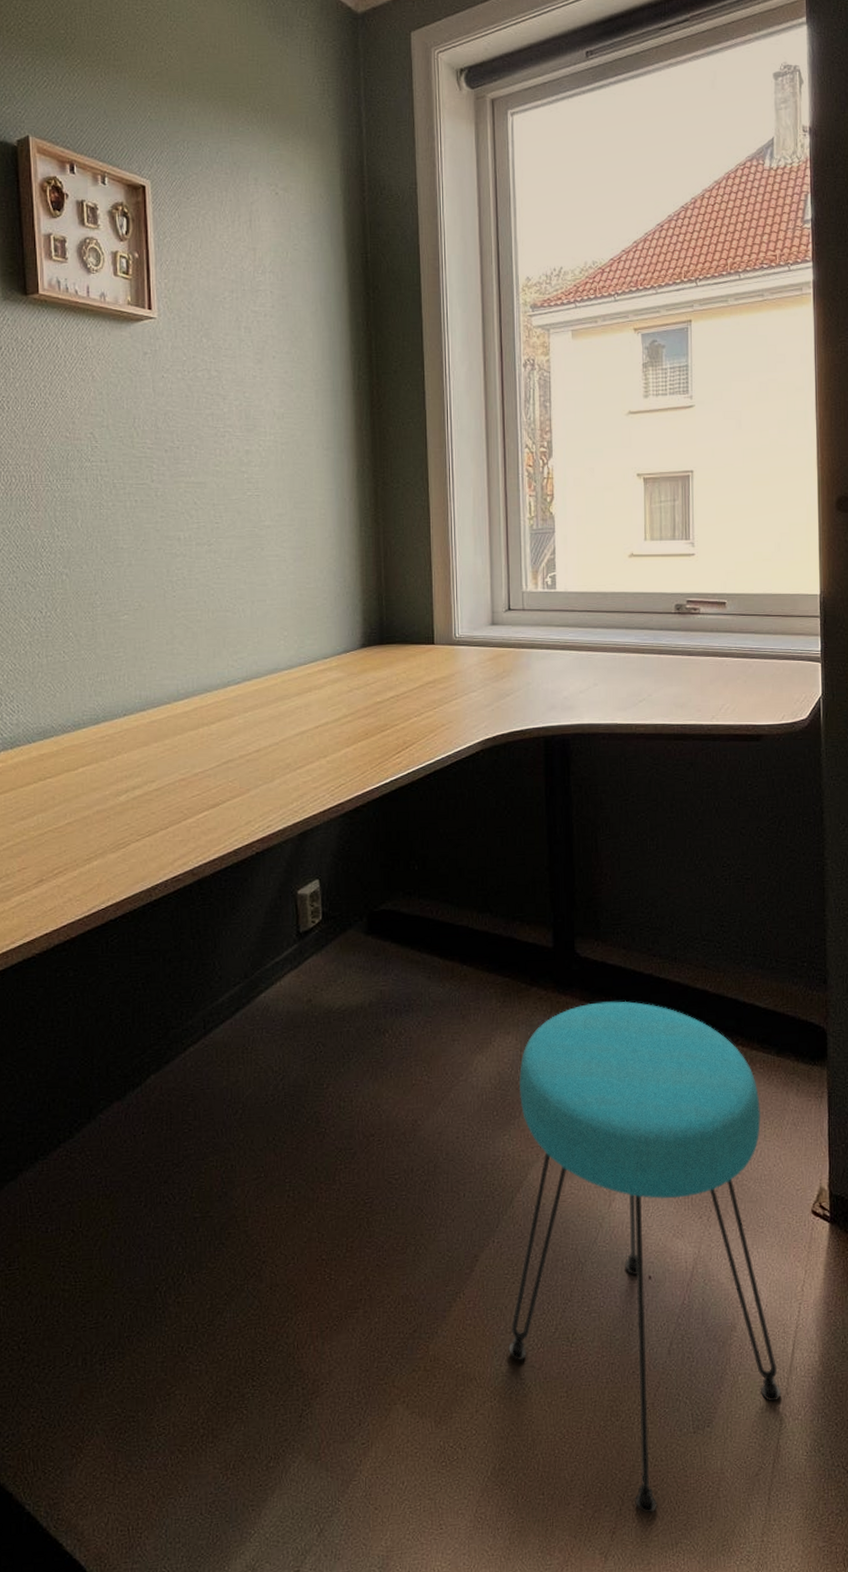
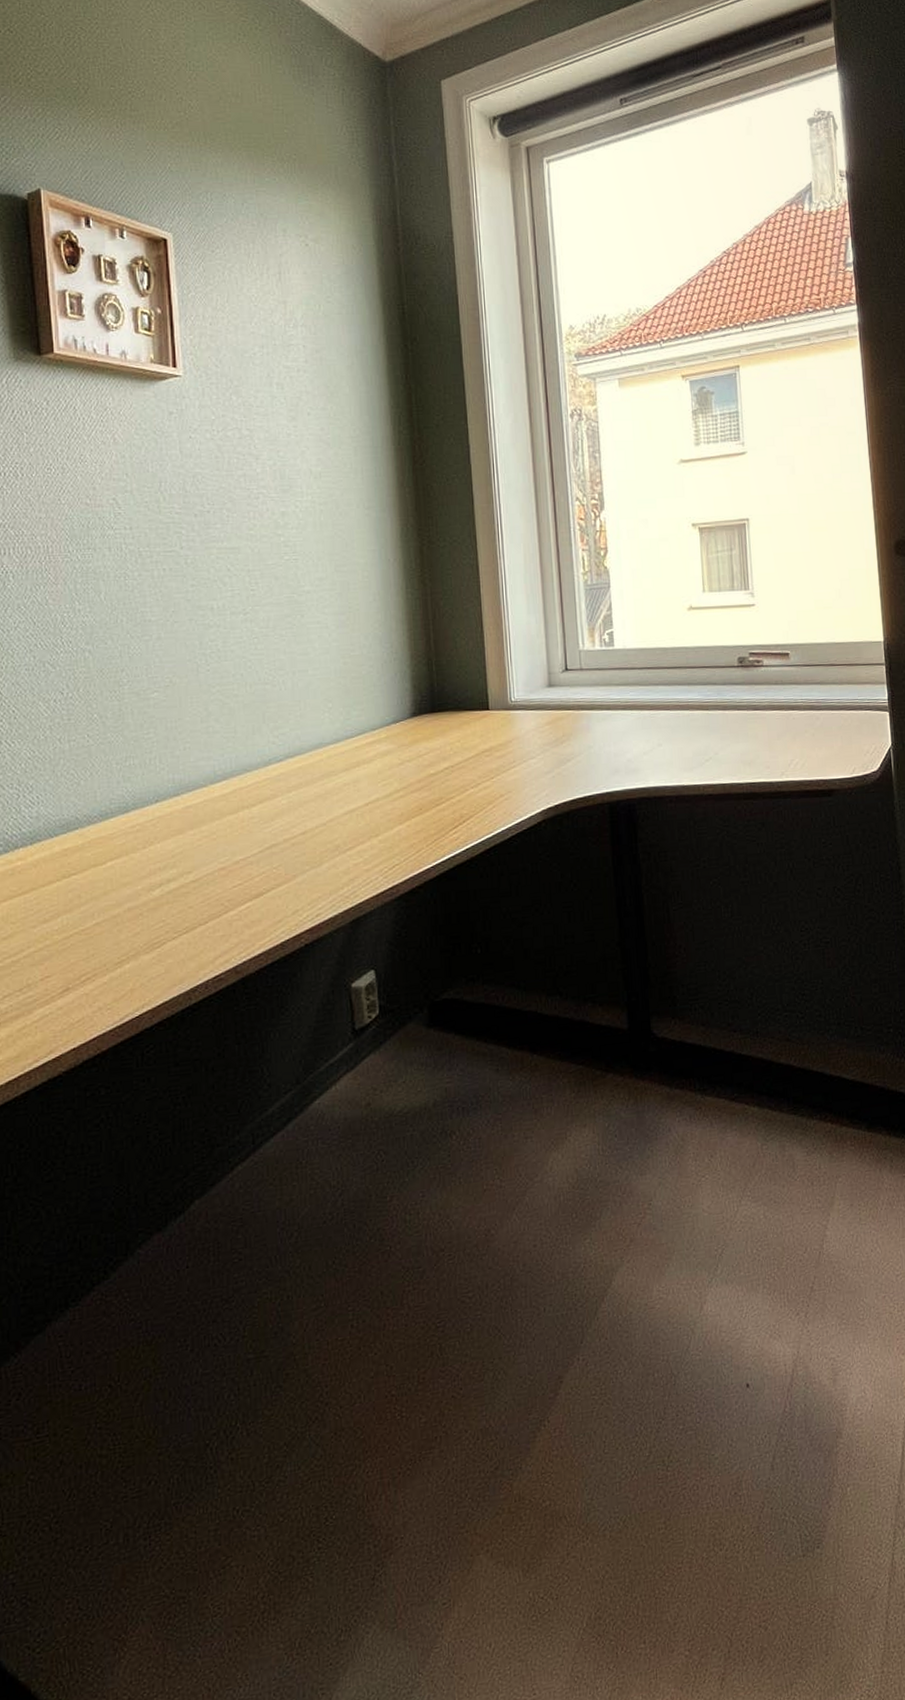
stool: present [508,1000,782,1514] -> none [597,1082,894,1653]

